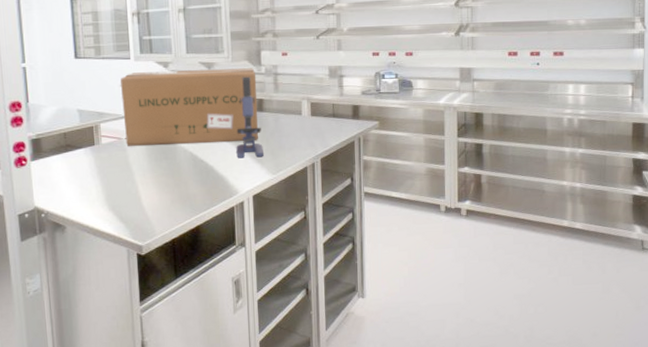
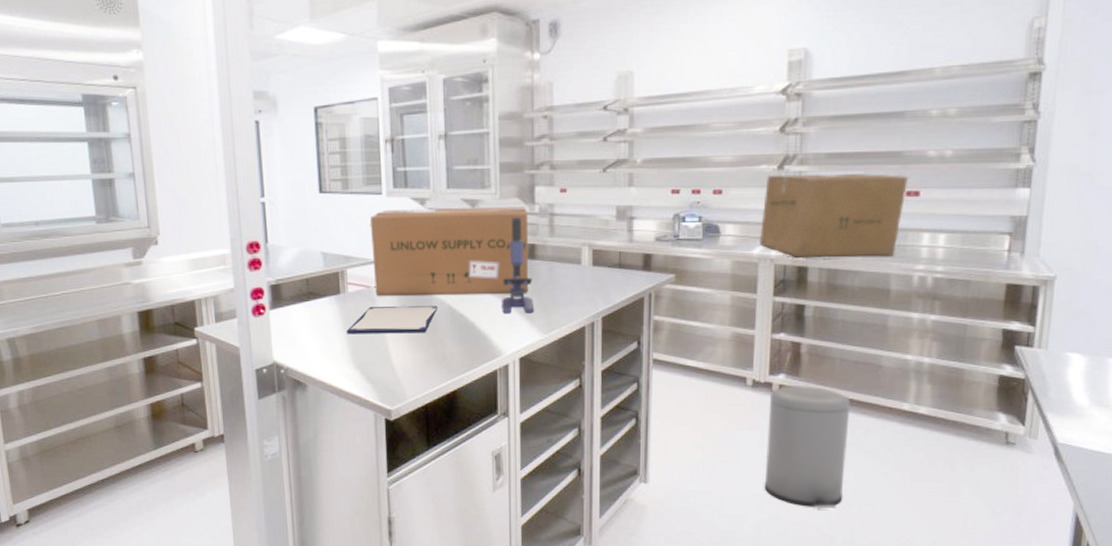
notepad: none [101,153,181,180] -> present [346,305,437,333]
box: none [444,38,554,106] -> present [760,173,908,259]
pedal bin: none [459,209,523,311] -> present [764,386,851,508]

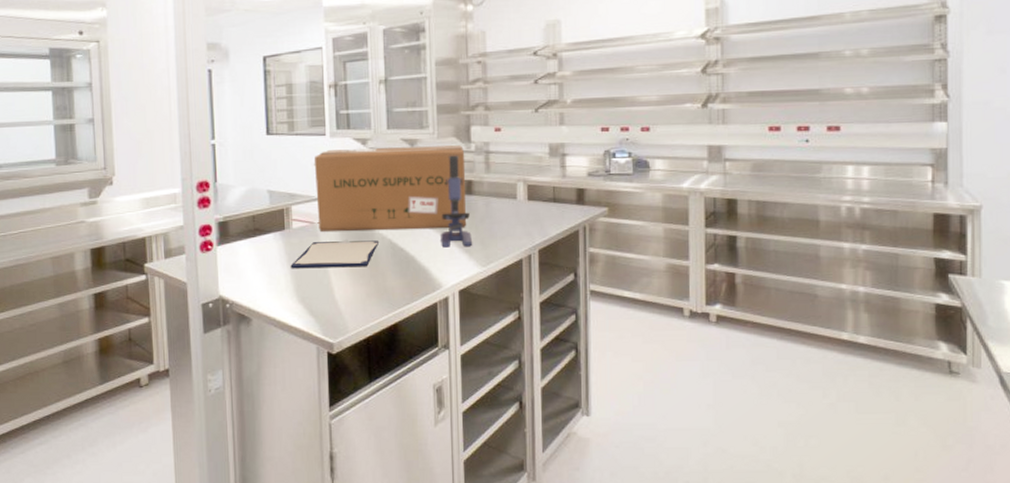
box: present [760,173,908,259] -> none [689,110,828,191]
pedal bin: present [764,386,851,508] -> none [707,316,790,441]

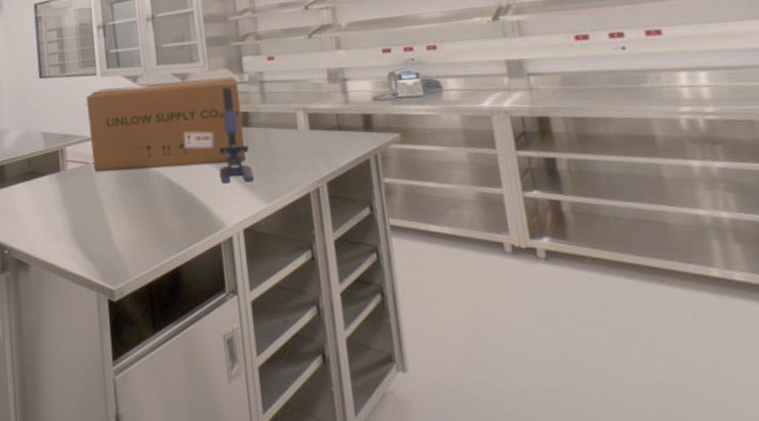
notepad: present [290,240,378,268] -> none [67,179,155,210]

